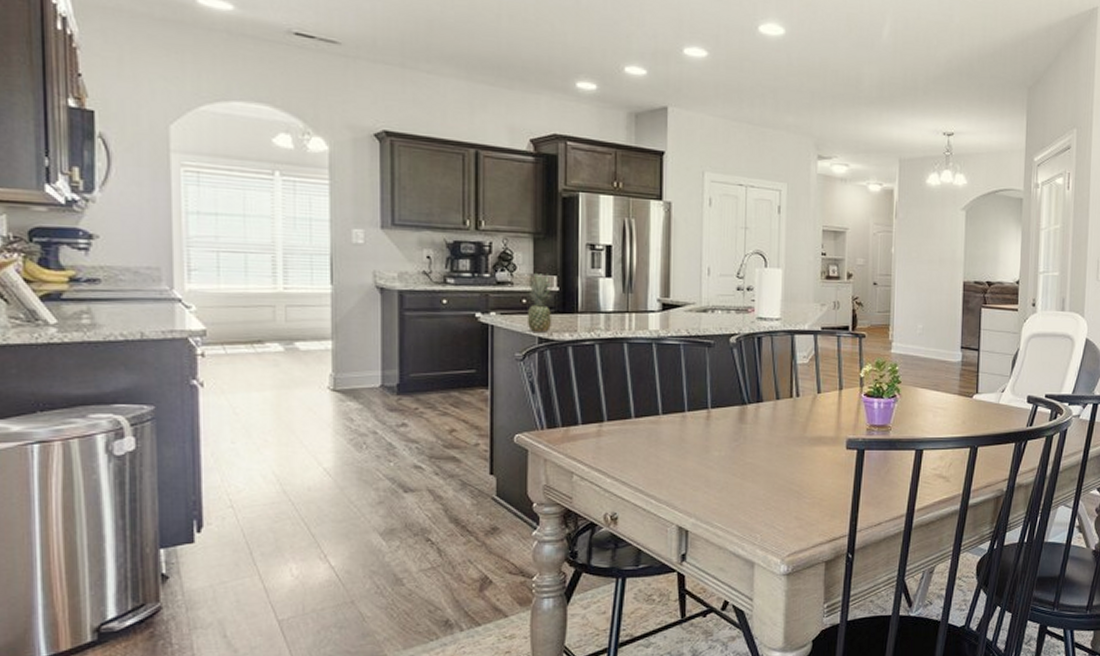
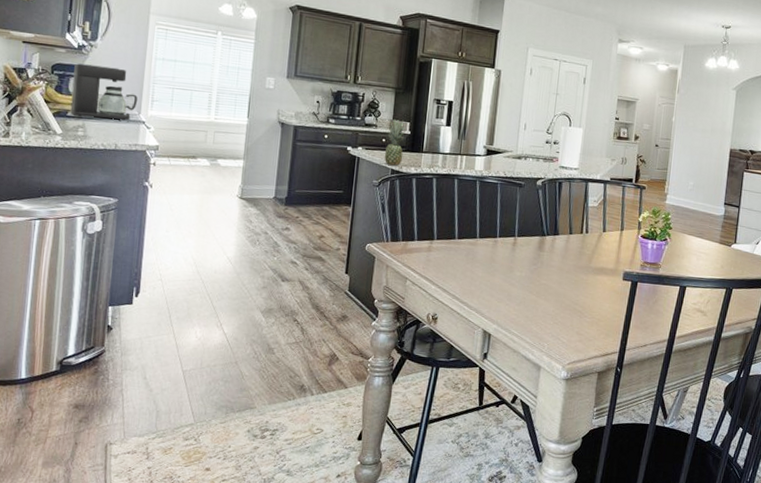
coffee maker: none [64,225,166,300] -> present [70,63,137,121]

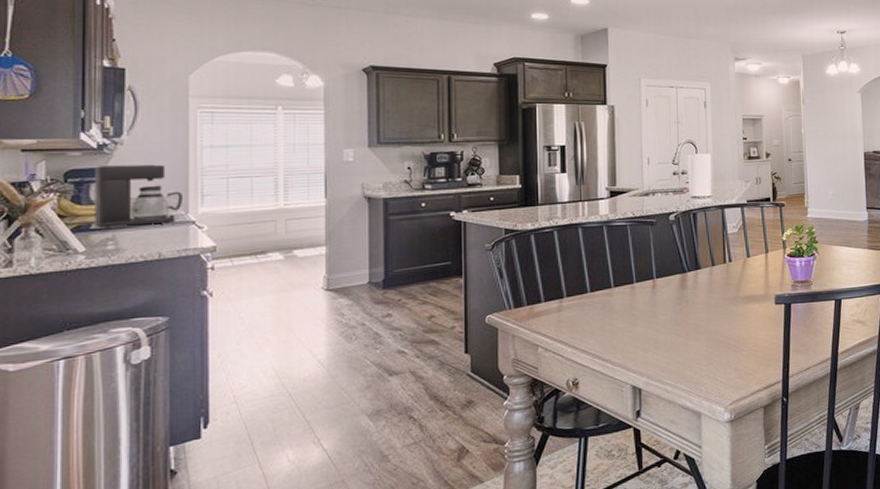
fruit: present [384,118,406,166] -> none [494,173,516,225]

